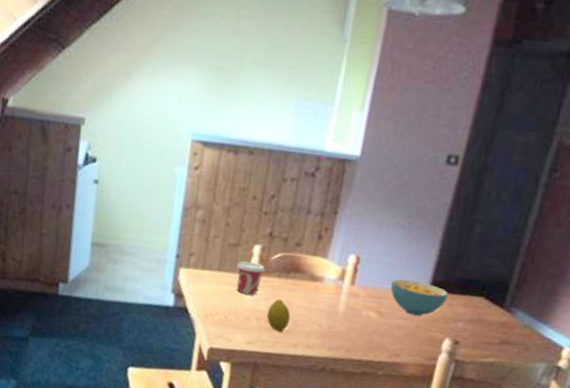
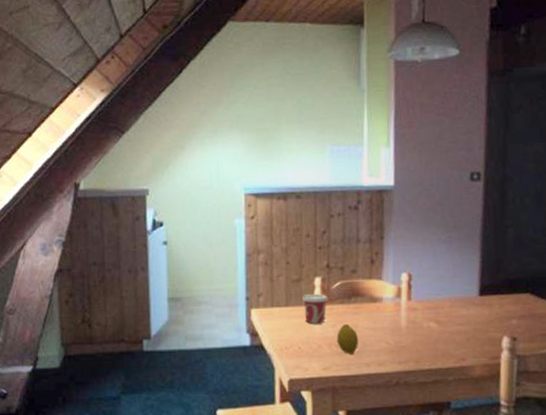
cereal bowl: present [390,279,449,316] -> none [443,288,498,320]

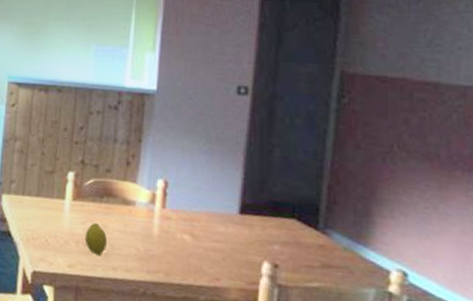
cup: present [302,294,329,324] -> none [54,187,80,219]

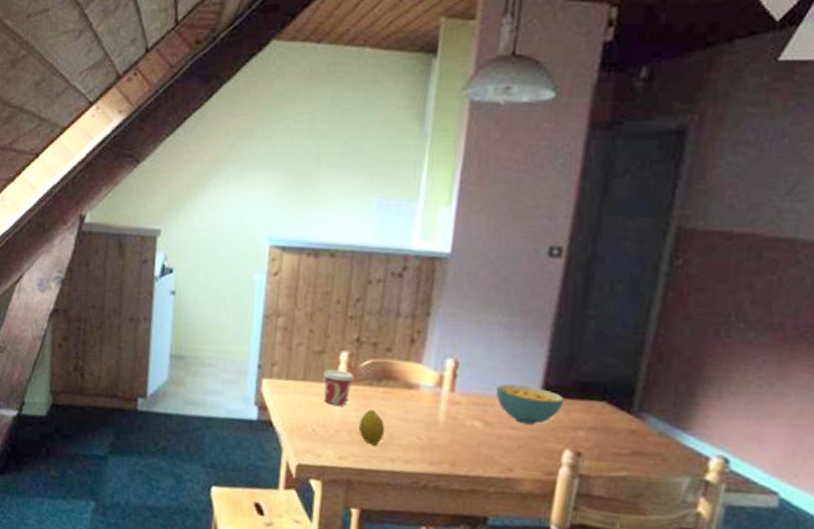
cup: none [54,187,80,219] -> present [323,370,355,406]
cereal bowl: none [201,202,260,239] -> present [495,384,565,425]

